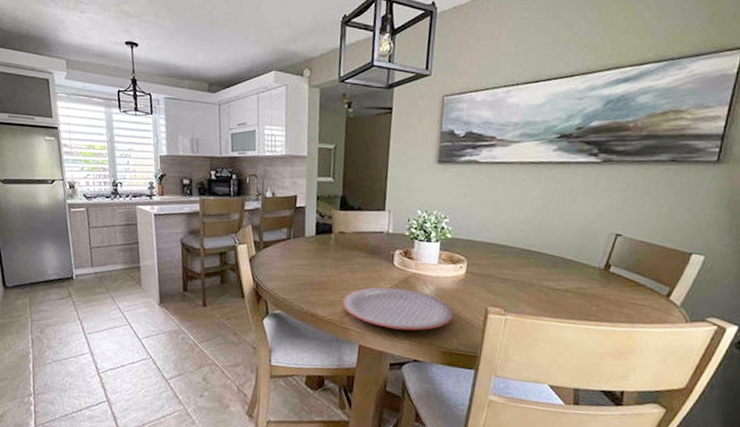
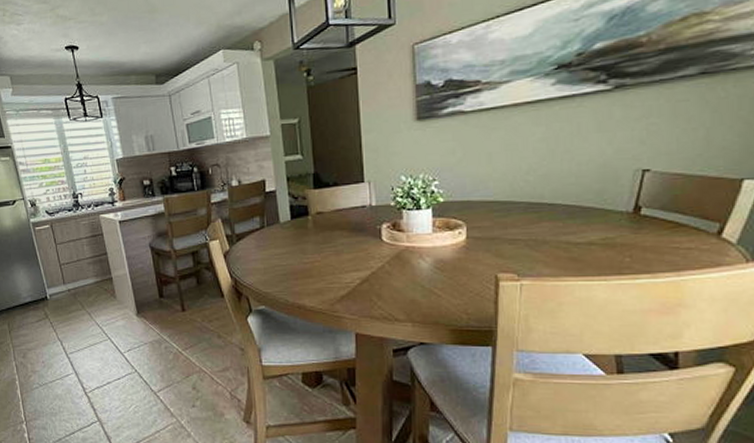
plate: present [342,287,454,331] -> none [330,265,459,311]

